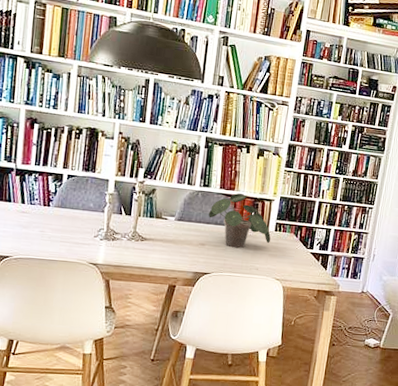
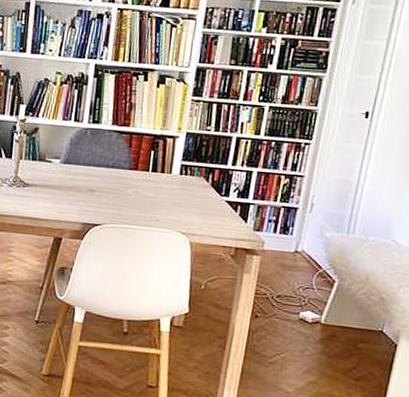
potted plant: present [209,193,271,248] -> none [99,129,175,196]

